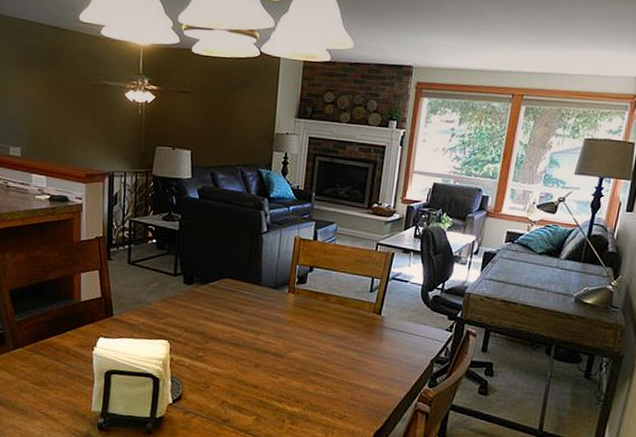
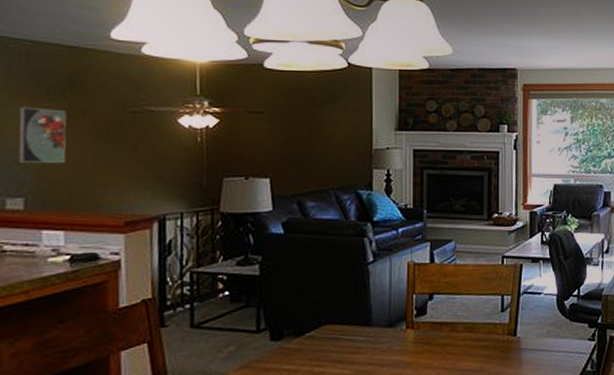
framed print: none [17,75,49,122] -> present [18,107,67,163]

